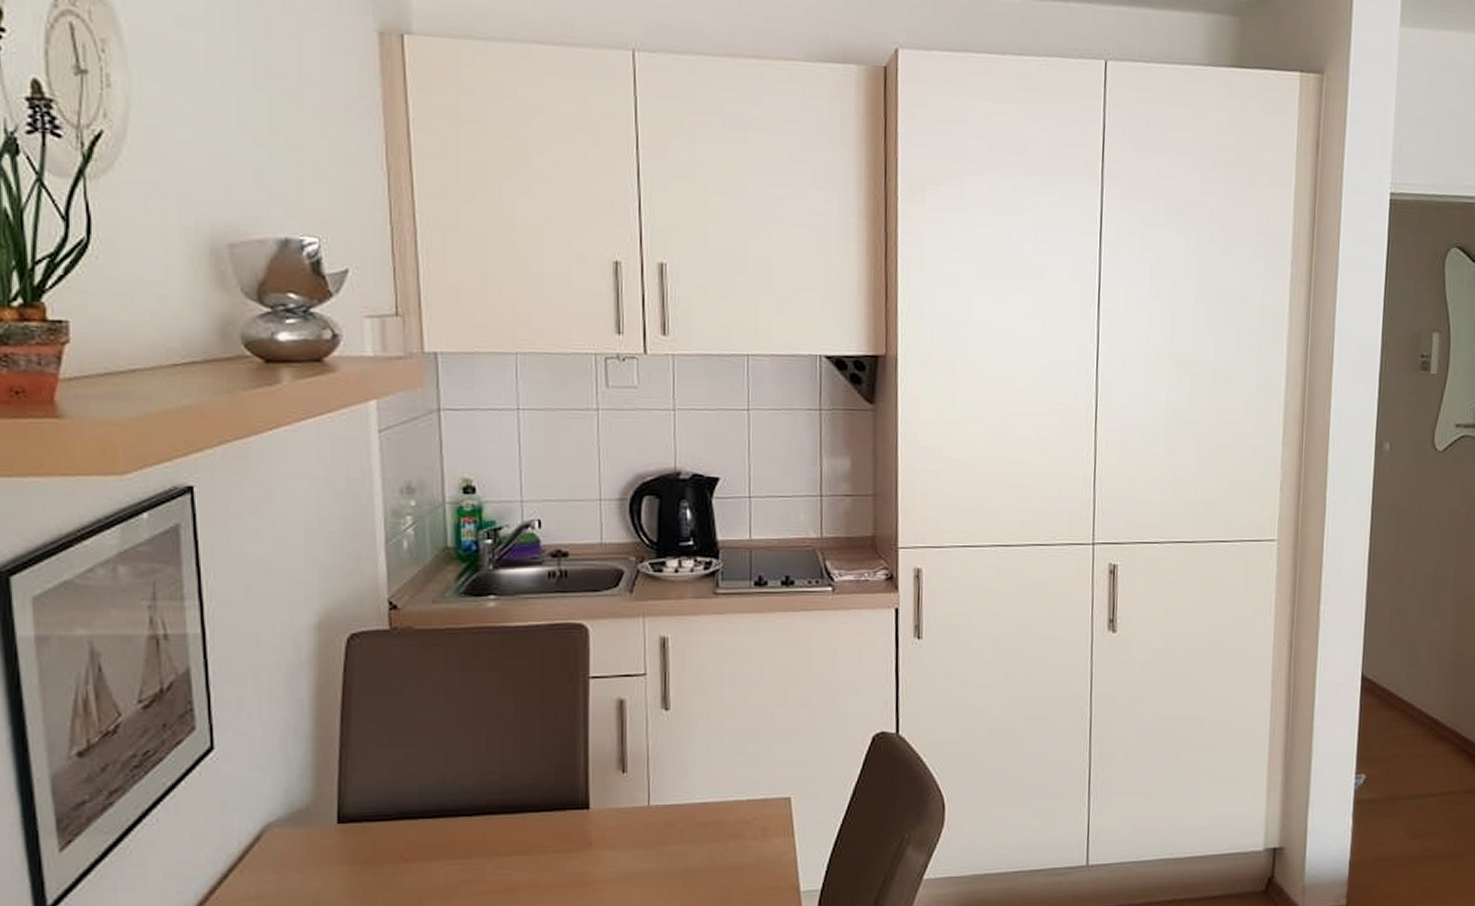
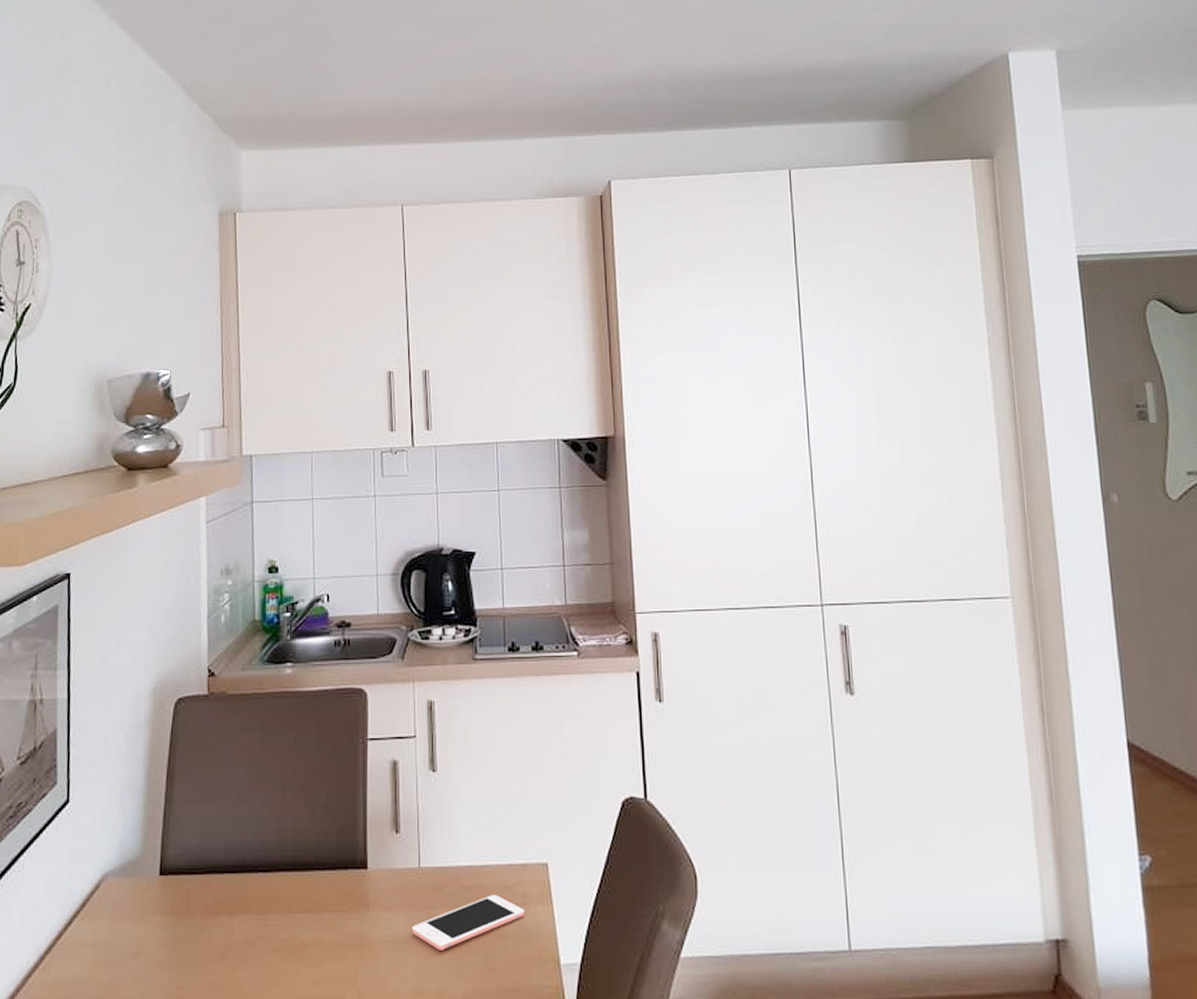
cell phone: none [639,830,764,884] -> present [411,895,525,950]

